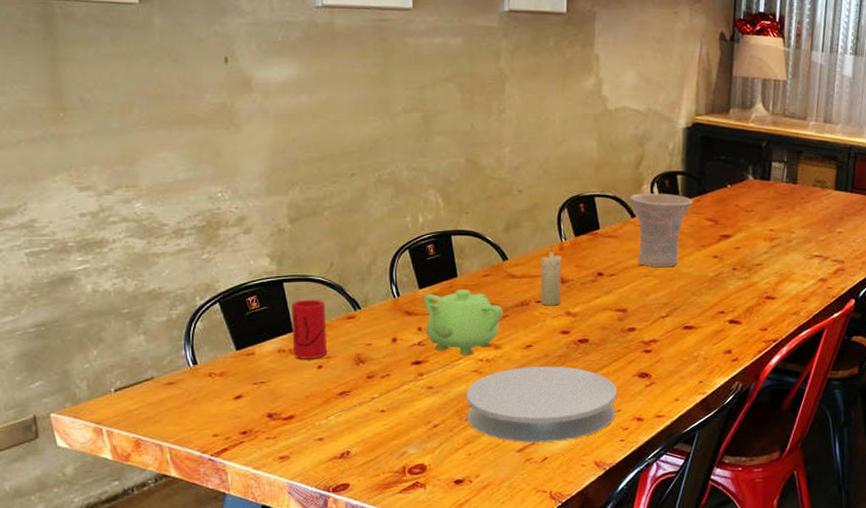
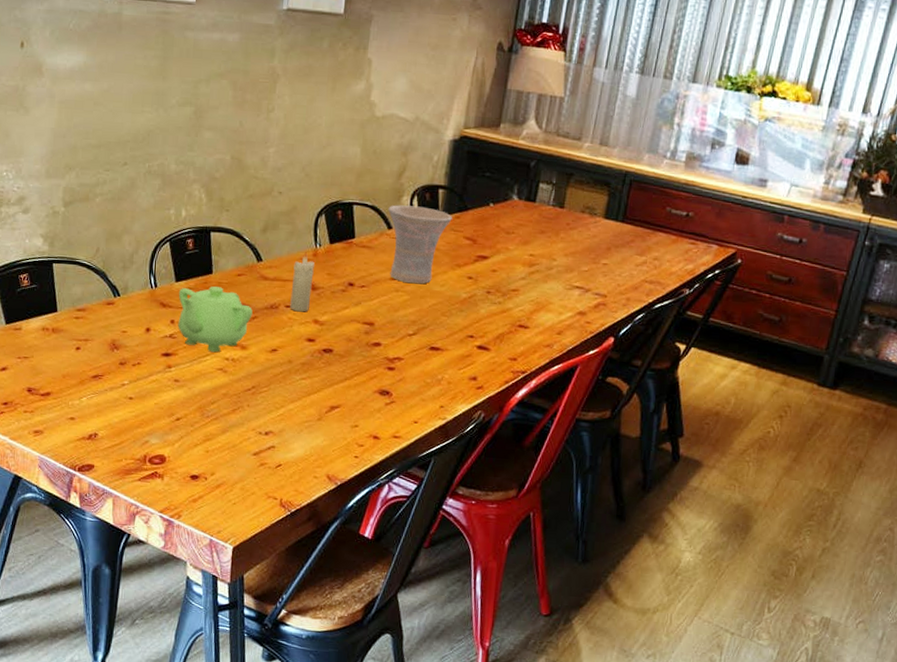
cup: present [292,299,327,359] -> none [56,281,88,340]
plate: present [466,366,617,443] -> none [208,370,356,450]

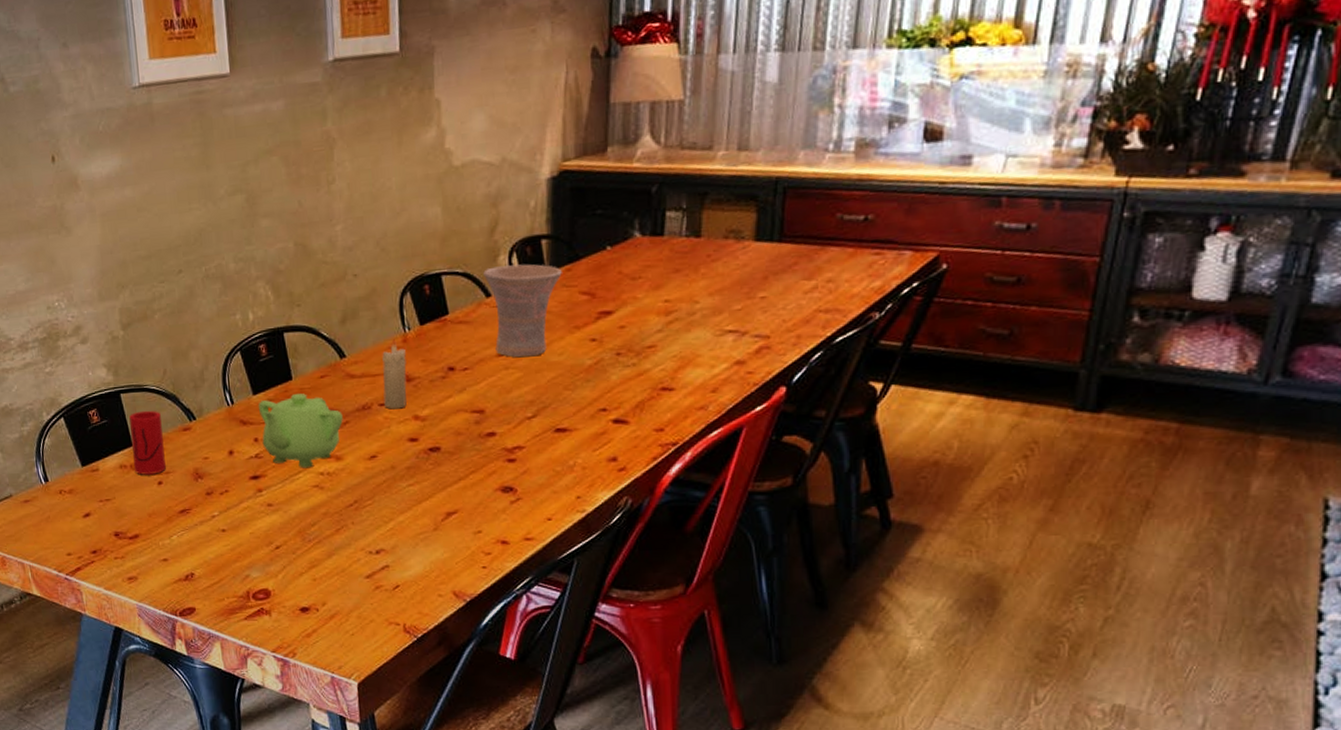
cup: none [56,281,88,340] -> present [129,410,166,475]

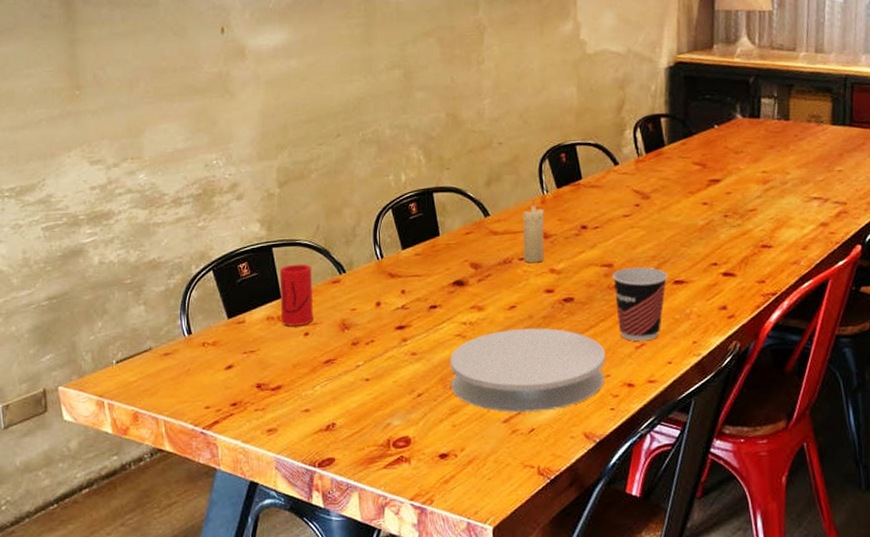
teapot: present [258,393,343,469] -> none [406,249,486,319]
plate: none [307,479,476,569] -> present [450,328,605,413]
vase: present [483,264,562,357] -> none [612,138,678,218]
cup: none [484,412,548,496] -> present [612,266,668,342]

